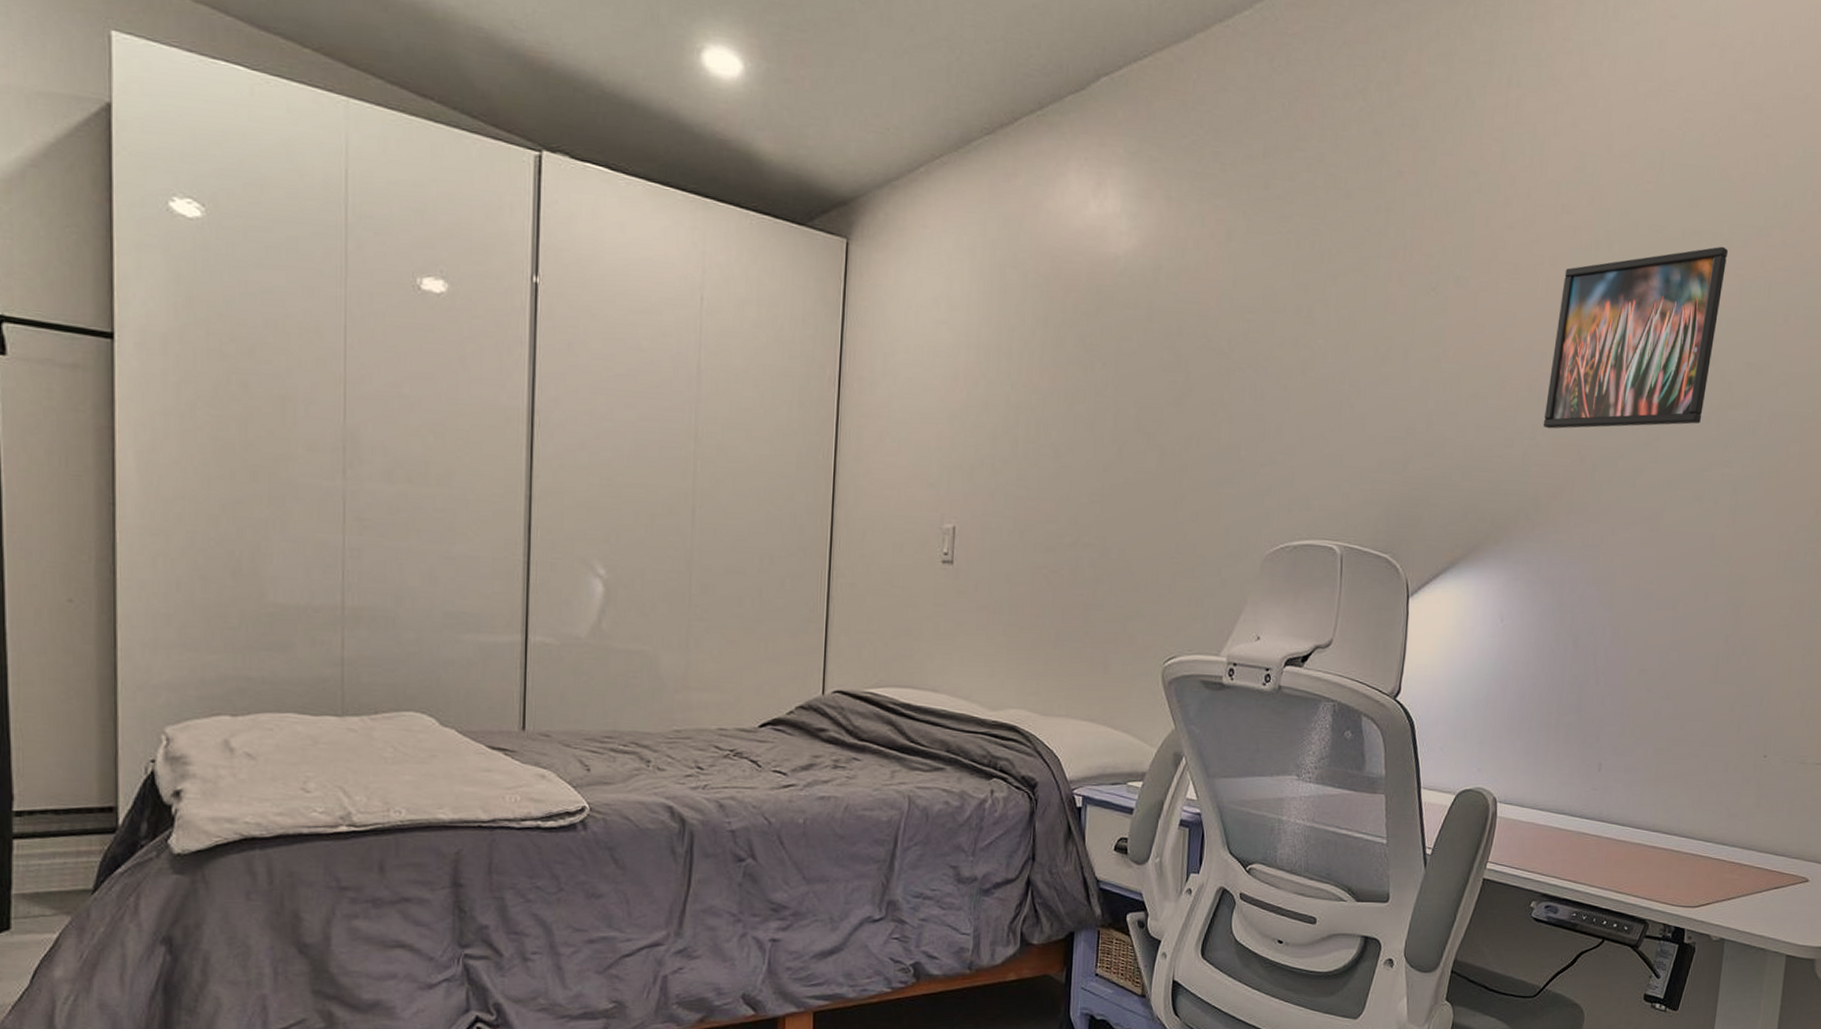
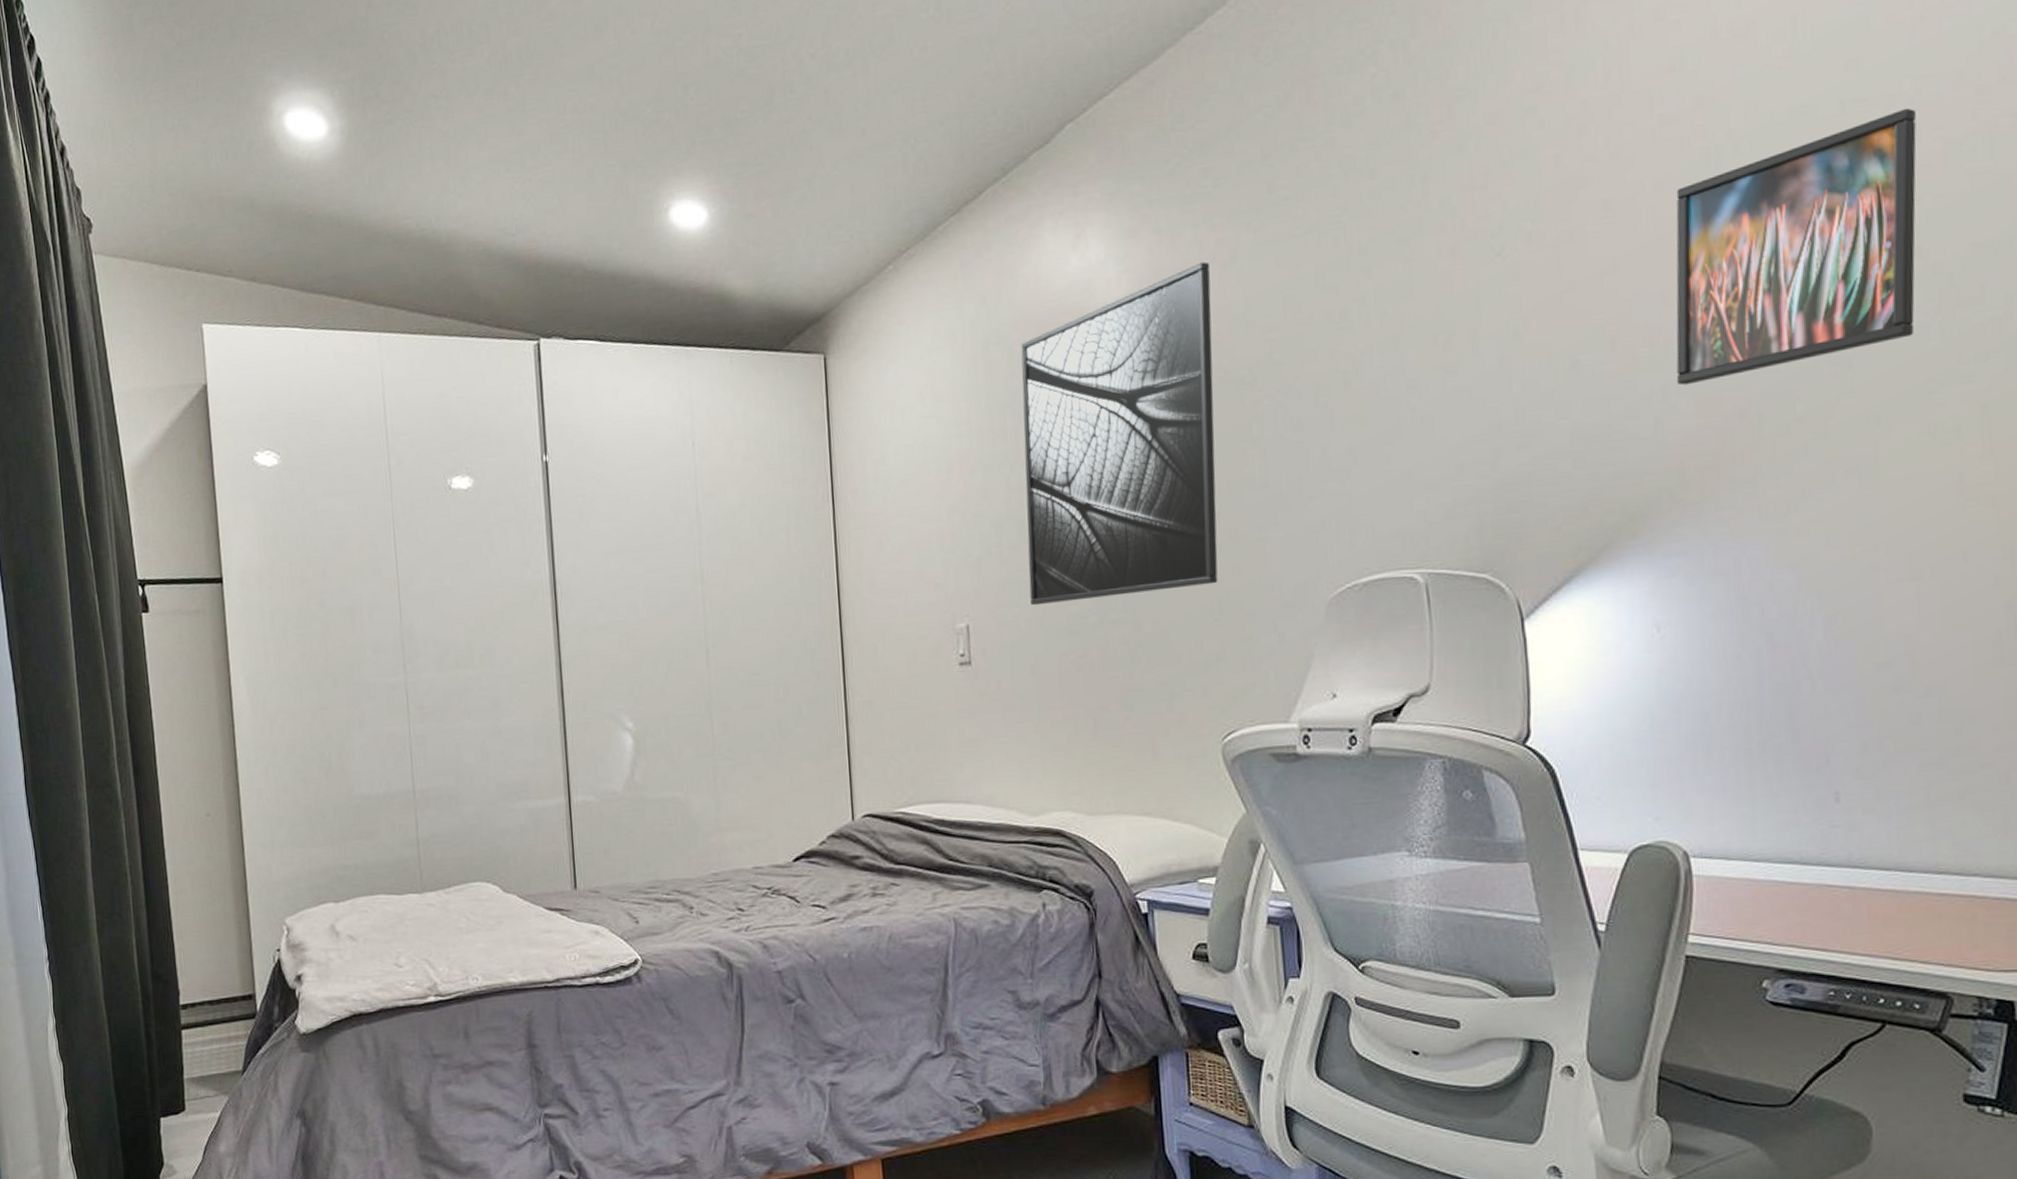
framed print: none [1014,236,1209,526] -> present [1020,261,1218,606]

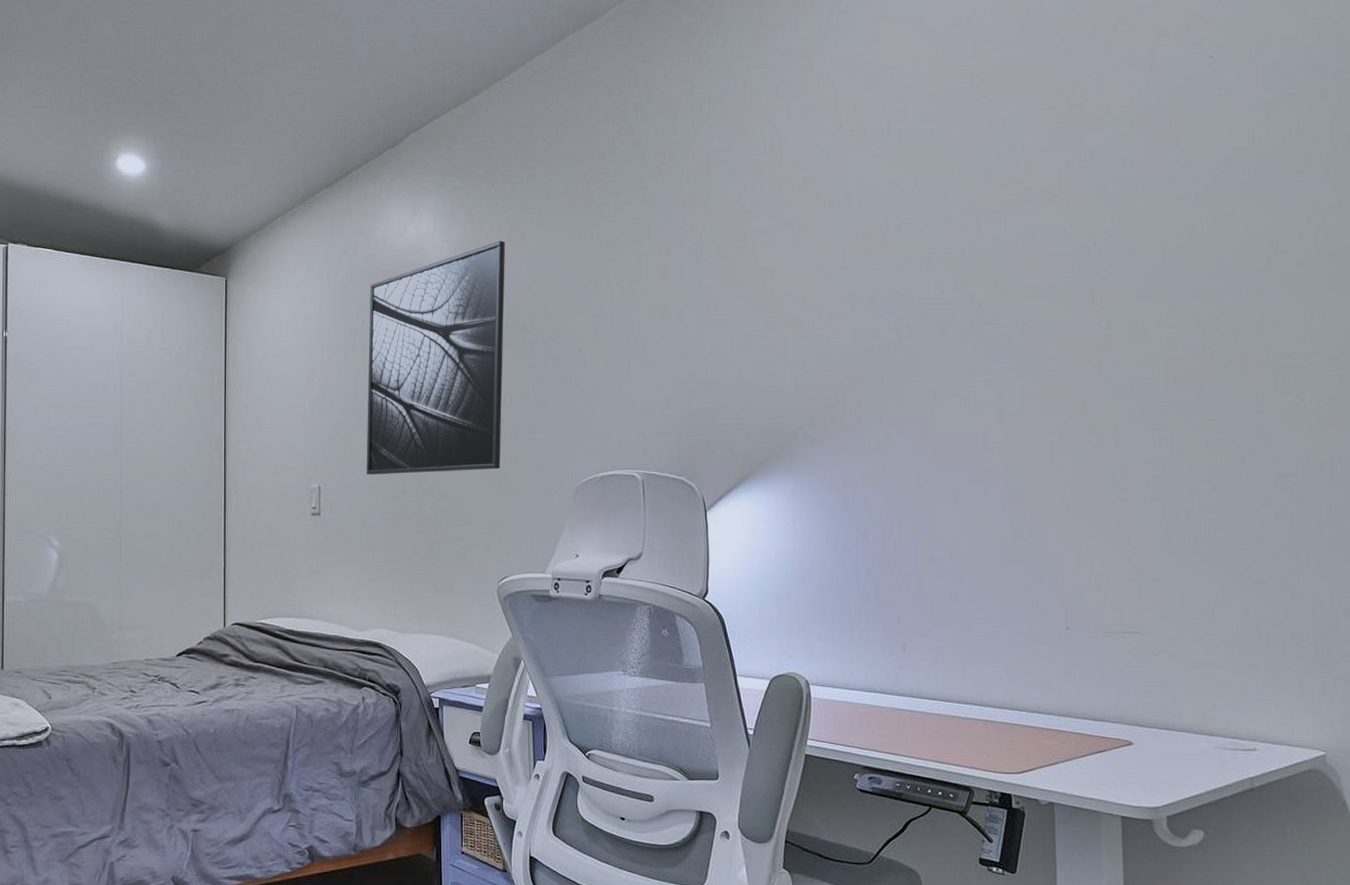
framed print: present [1676,107,1917,386] -> none [810,191,961,359]

